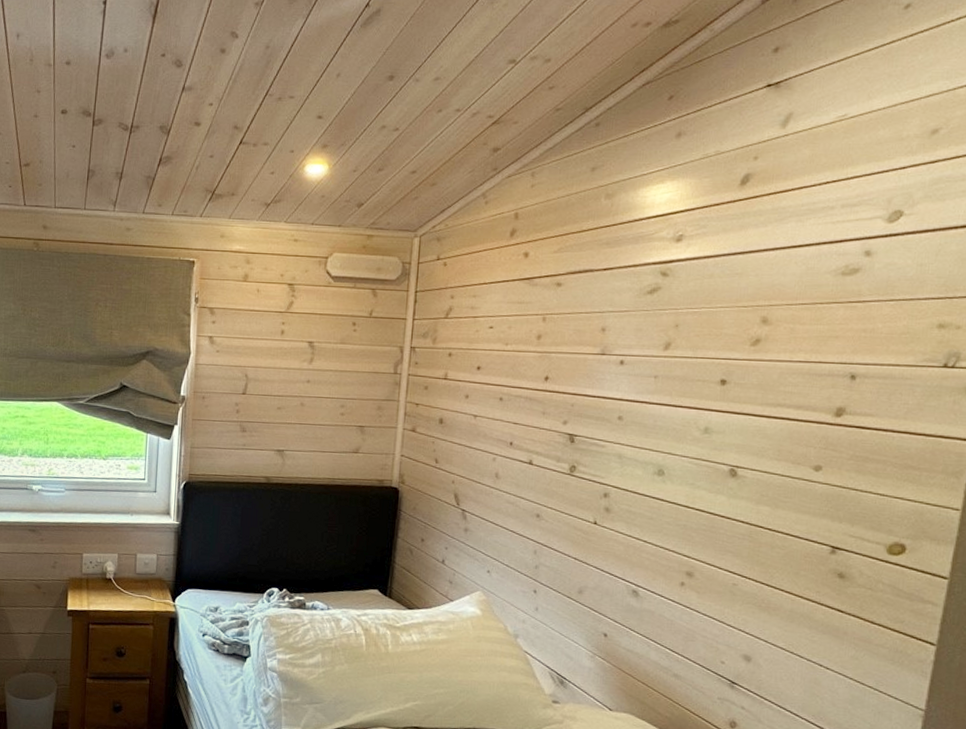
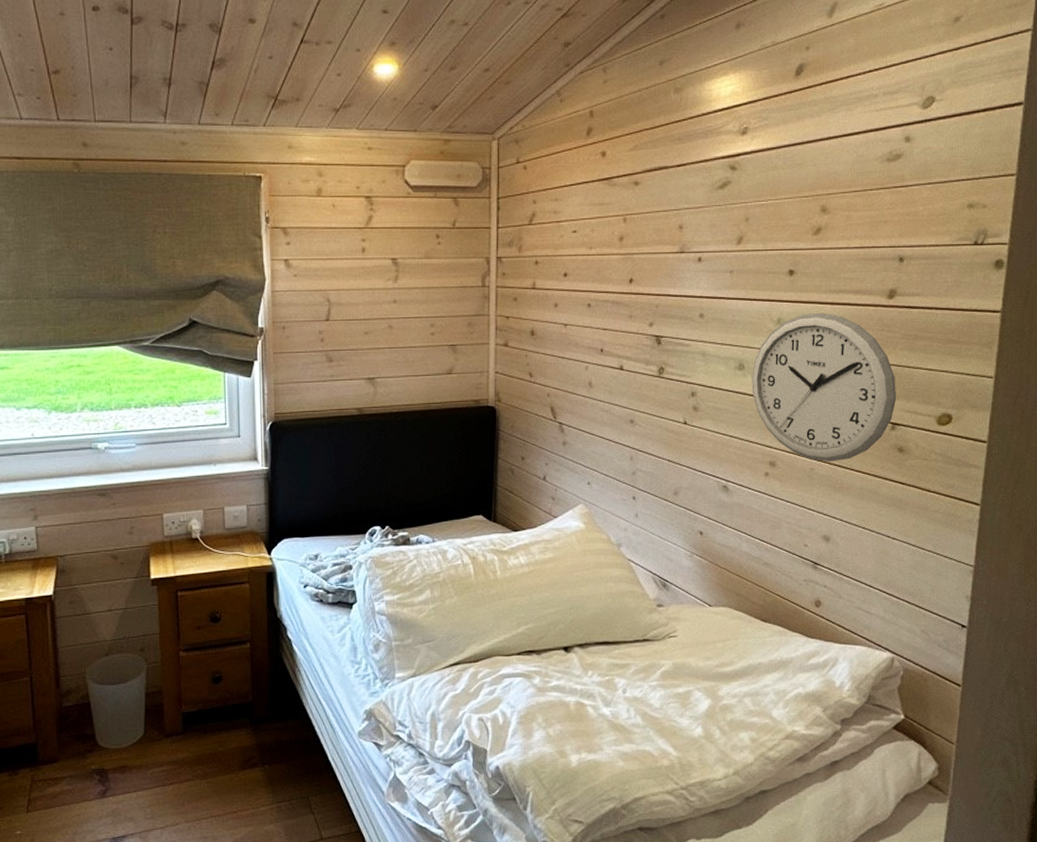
wall clock: none [671,424,840,580] -> present [751,312,897,462]

